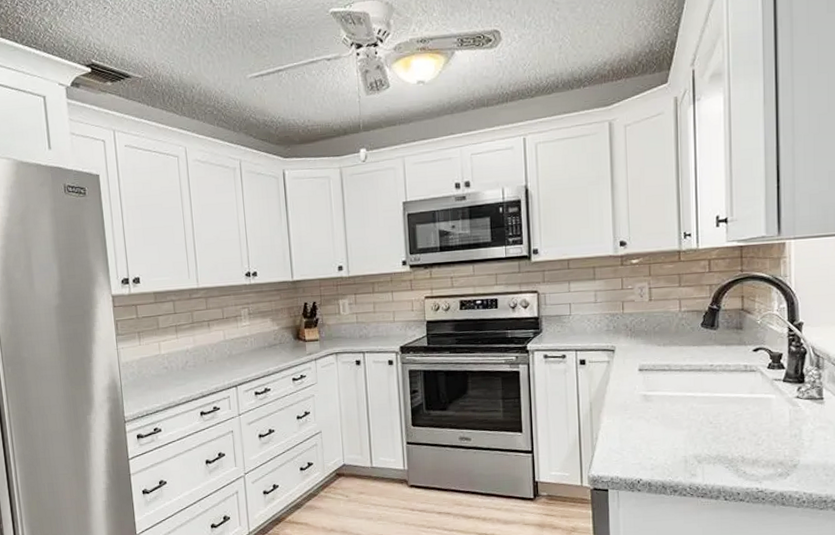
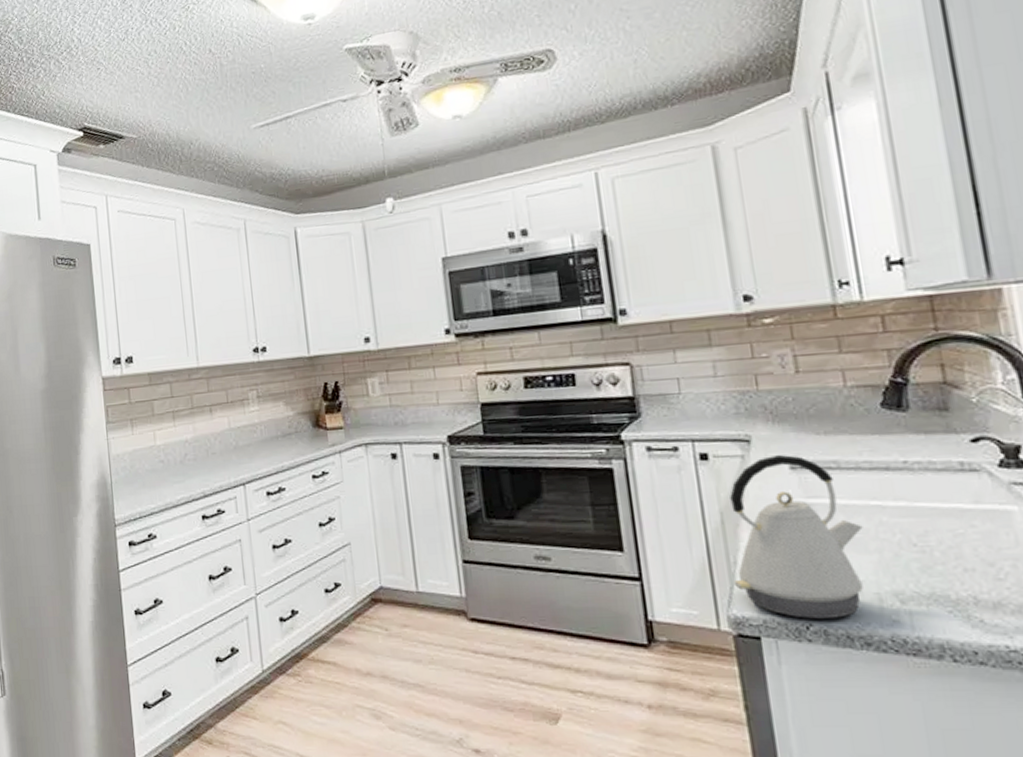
kettle: none [594,360,681,476] -> present [730,454,863,620]

